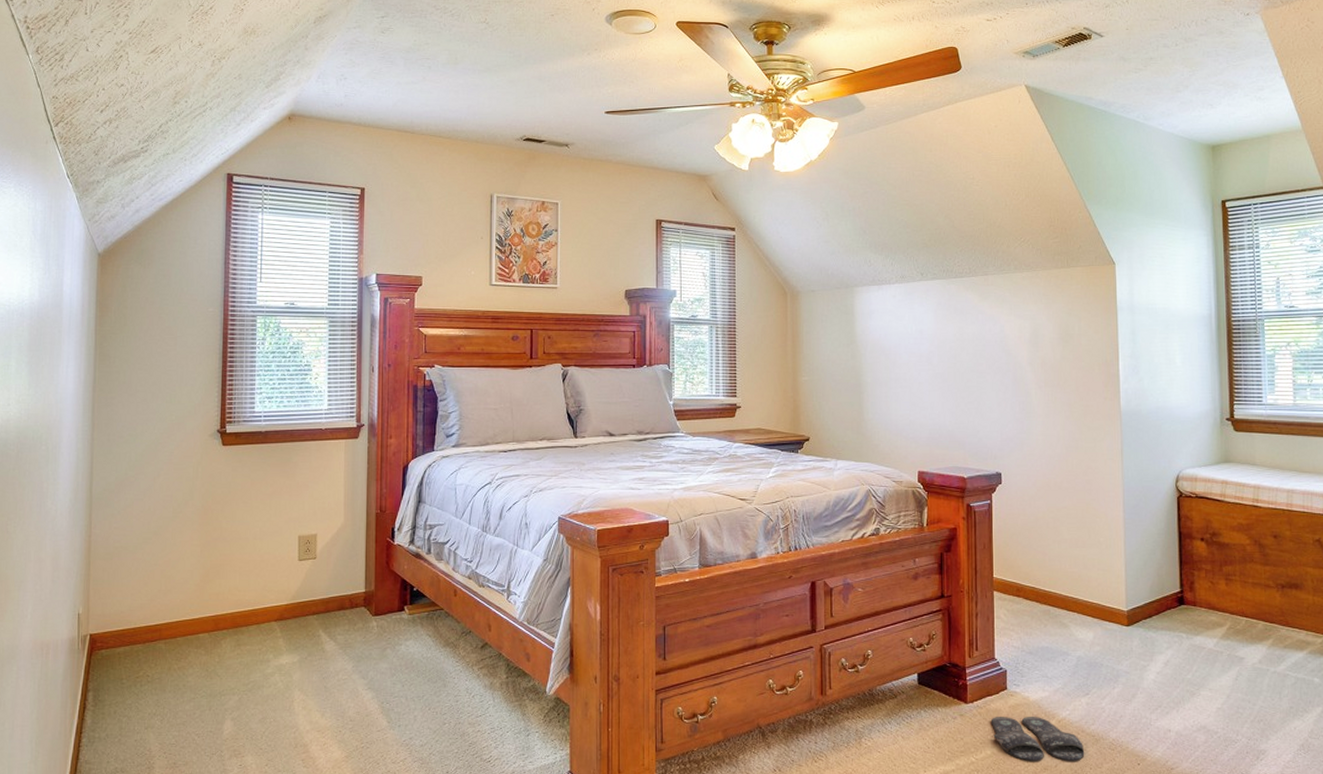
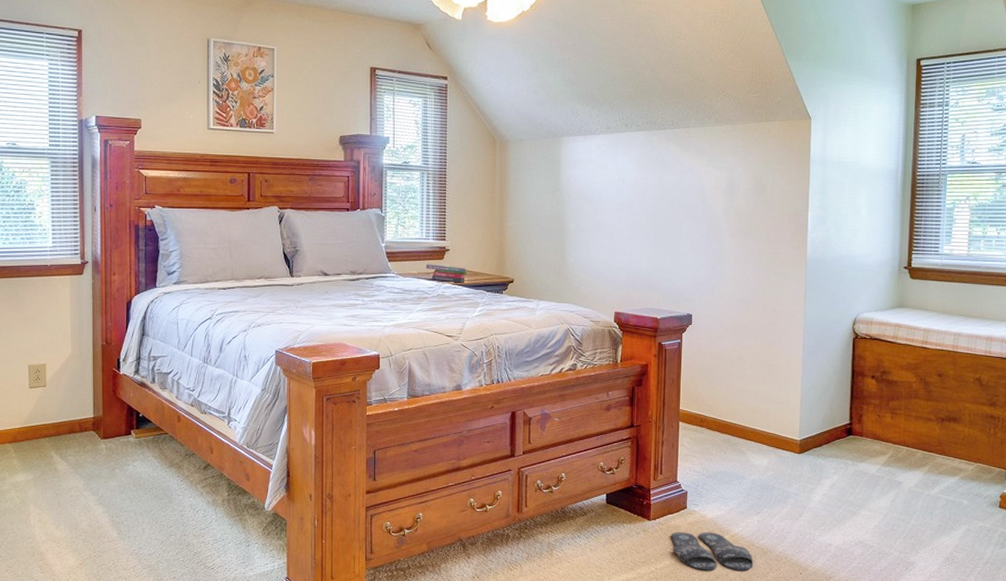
books: none [716,421,759,442] -> present [425,263,467,283]

